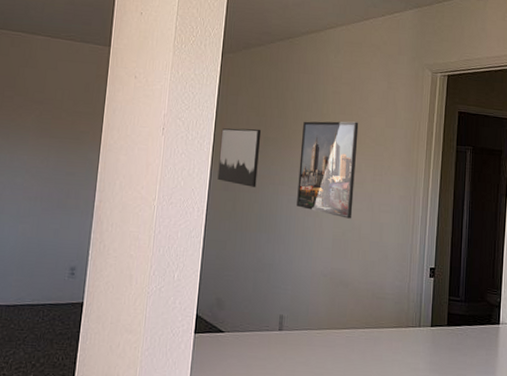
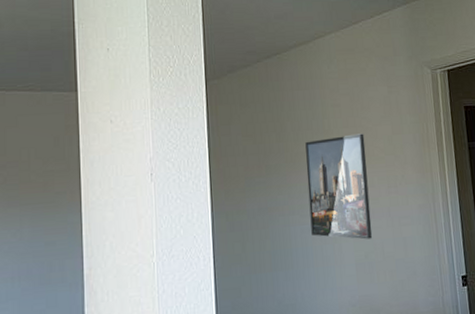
wall art: present [217,128,262,187] -> none [217,157,265,223]

